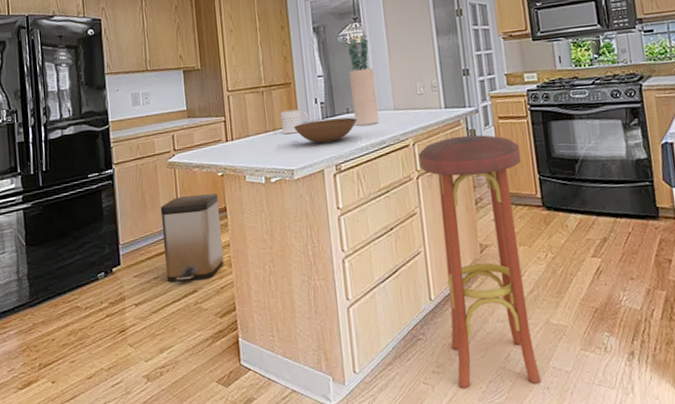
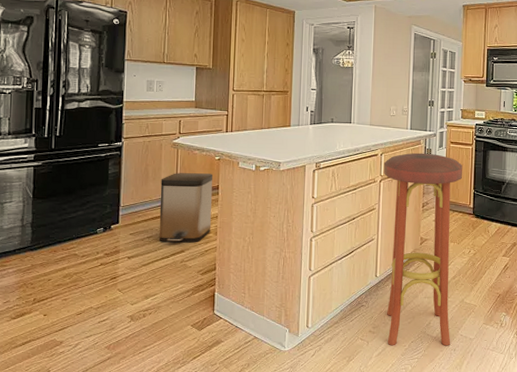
mug: present [280,109,310,135] -> none [275,113,300,133]
bowl: present [293,117,357,143] -> none [285,125,339,144]
vase: present [348,30,379,126] -> none [337,57,358,134]

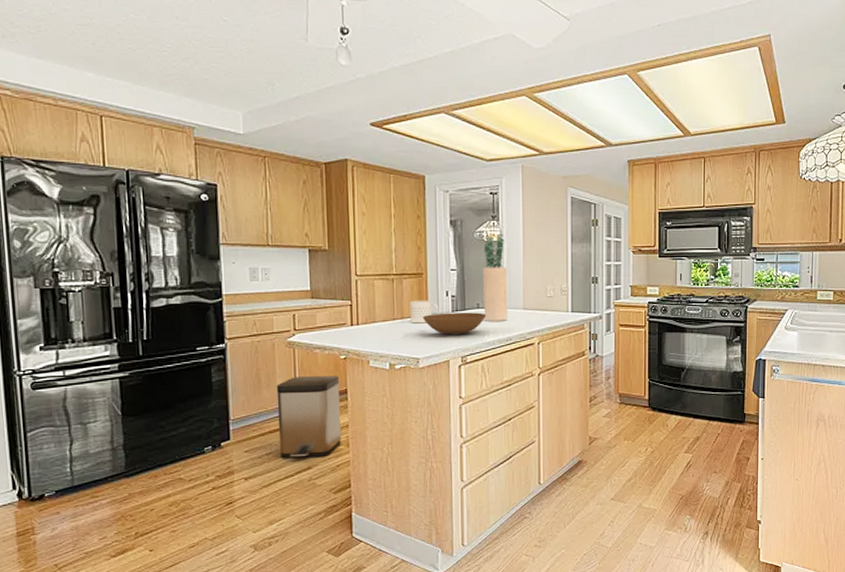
mug: none [275,113,300,133] -> present [409,300,439,324]
bowl: none [285,125,339,144] -> present [422,312,487,335]
vase: none [337,57,358,134] -> present [482,229,508,321]
bar stool: present [383,152,462,346] -> none [542,339,634,561]

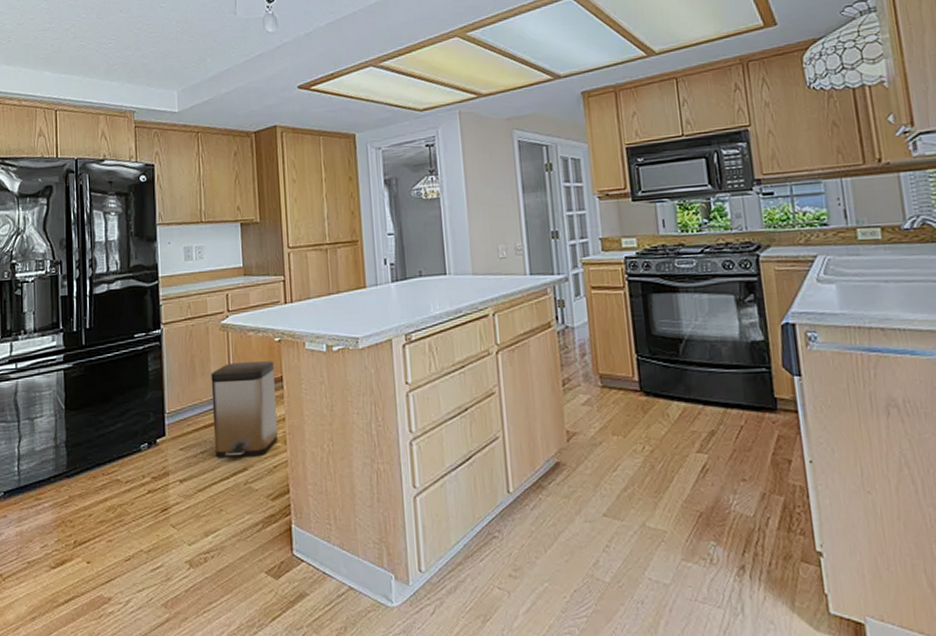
mug: present [409,300,439,324] -> none [345,270,378,298]
bowl: present [422,312,487,335] -> none [359,281,431,309]
vase: present [482,229,508,321] -> none [422,184,455,291]

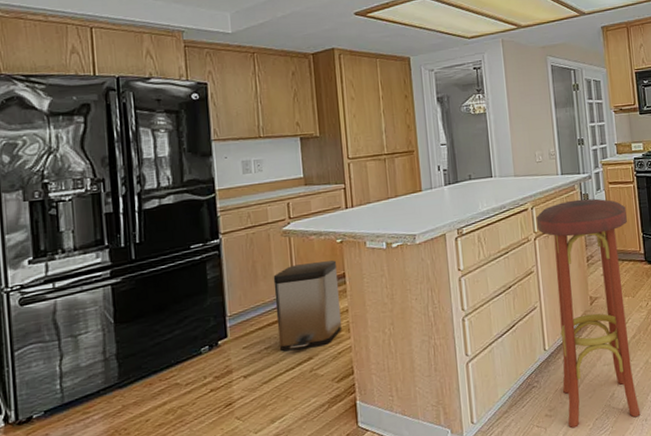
bar stool: none [498,306,635,598] -> present [536,198,641,428]

